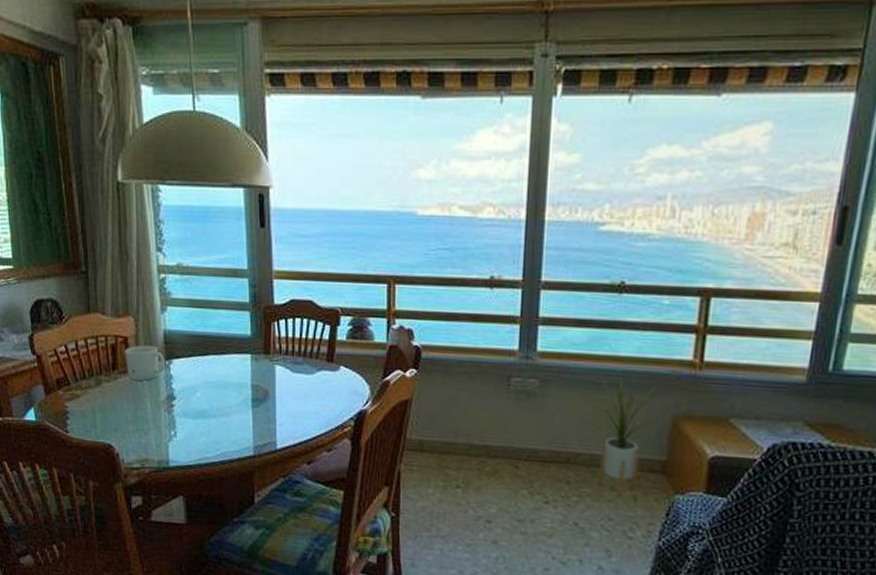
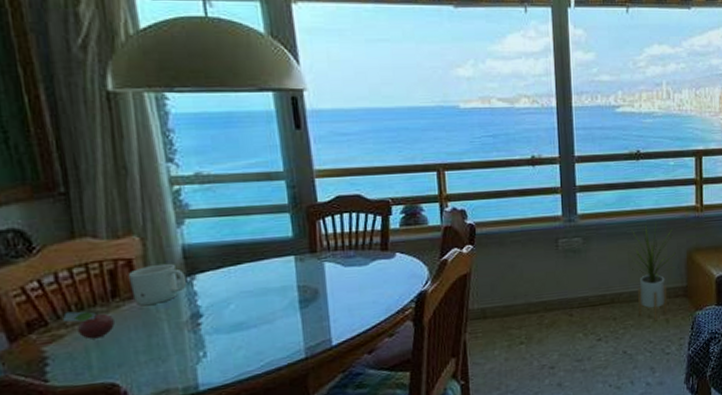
fruit: none [80,376,113,403] -> present [63,311,115,340]

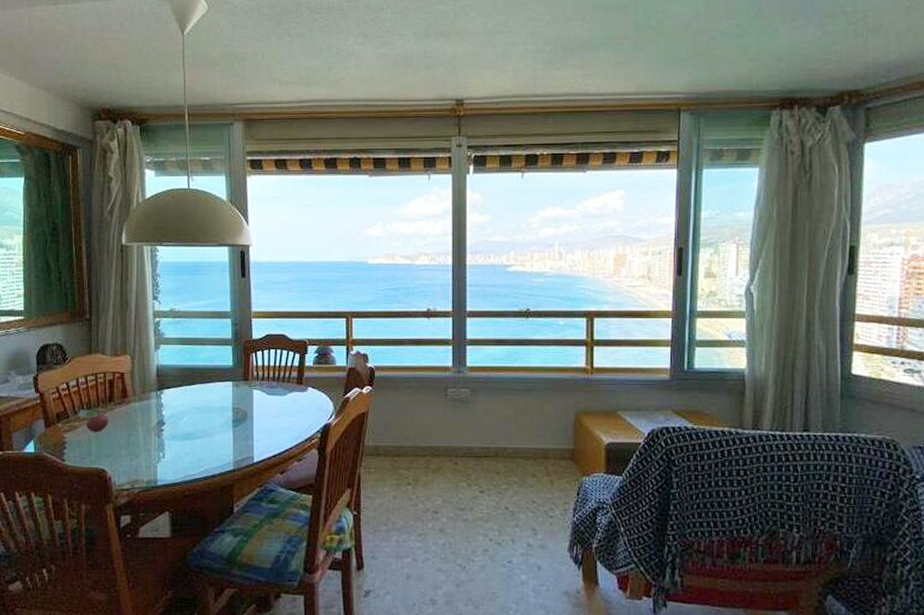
mug: present [127,263,187,306] -> none [120,379,158,411]
house plant: present [626,221,676,320] -> none [512,379,563,480]

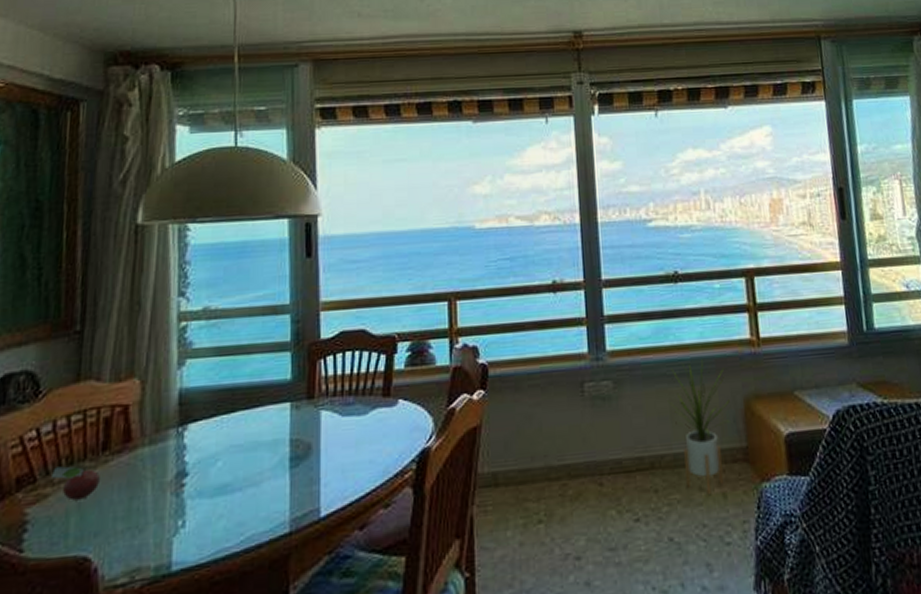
house plant: none [512,379,563,480] -> present [667,359,730,494]

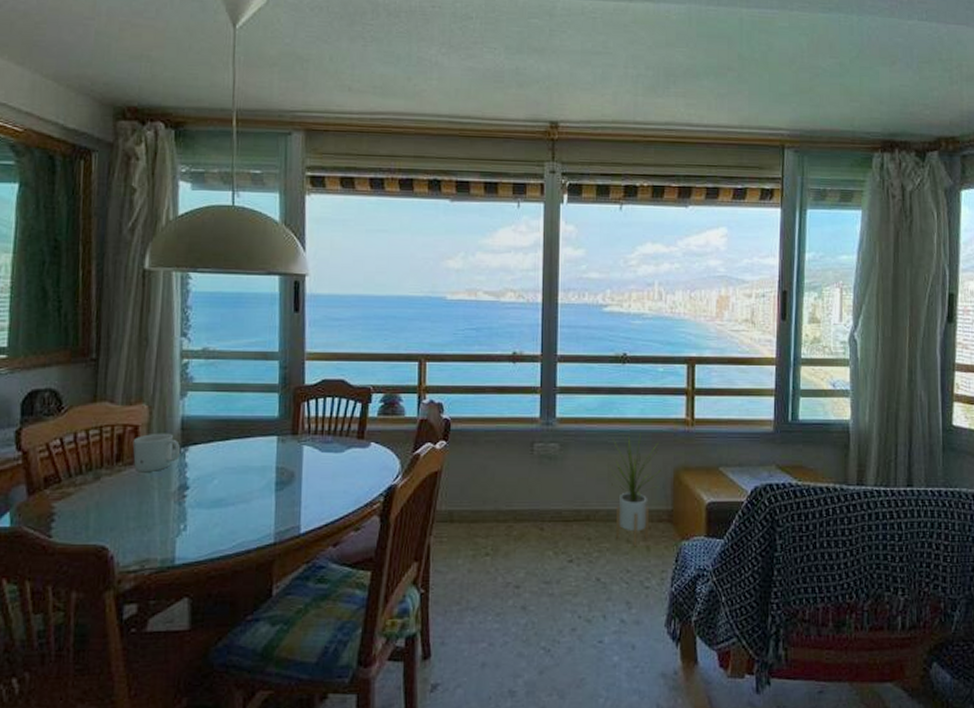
fruit: present [51,466,100,501] -> none [74,471,114,500]
mug: none [121,410,179,462] -> present [132,433,181,473]

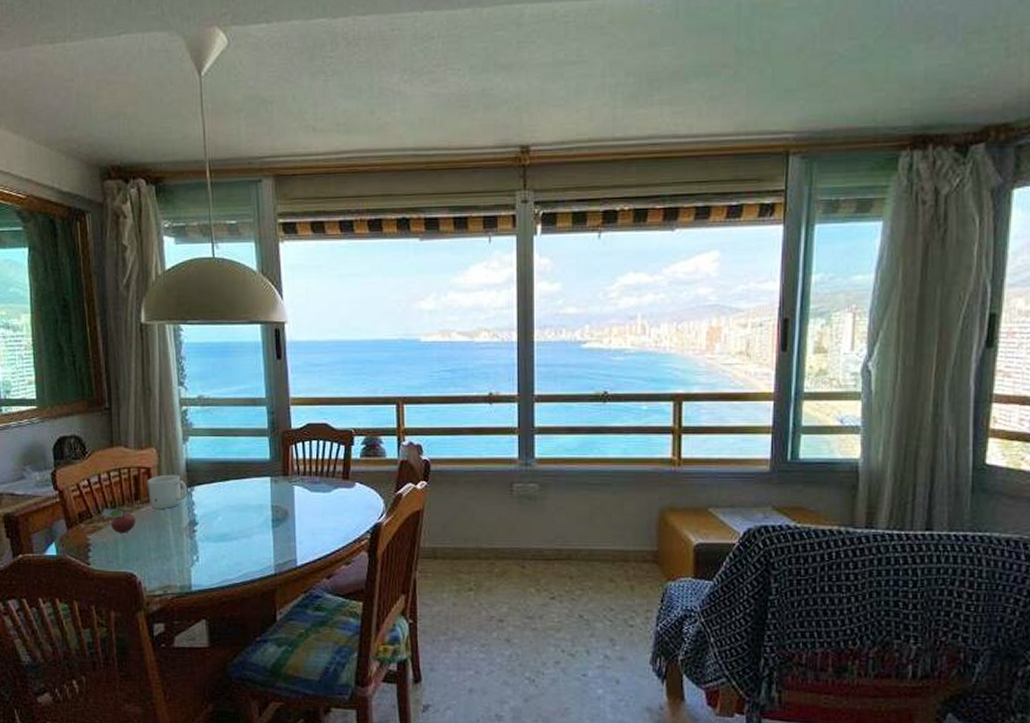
fruit: none [74,471,114,500] -> present [102,508,135,533]
house plant: present [606,432,661,546] -> none [587,472,645,585]

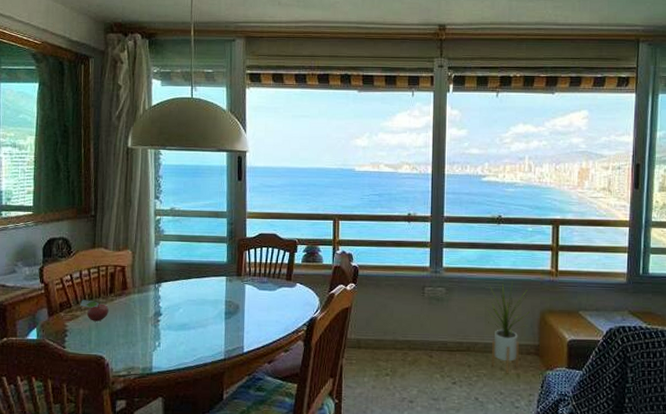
mug: present [147,474,188,510] -> none [121,272,156,302]
house plant: none [587,472,645,585] -> present [484,281,530,373]

